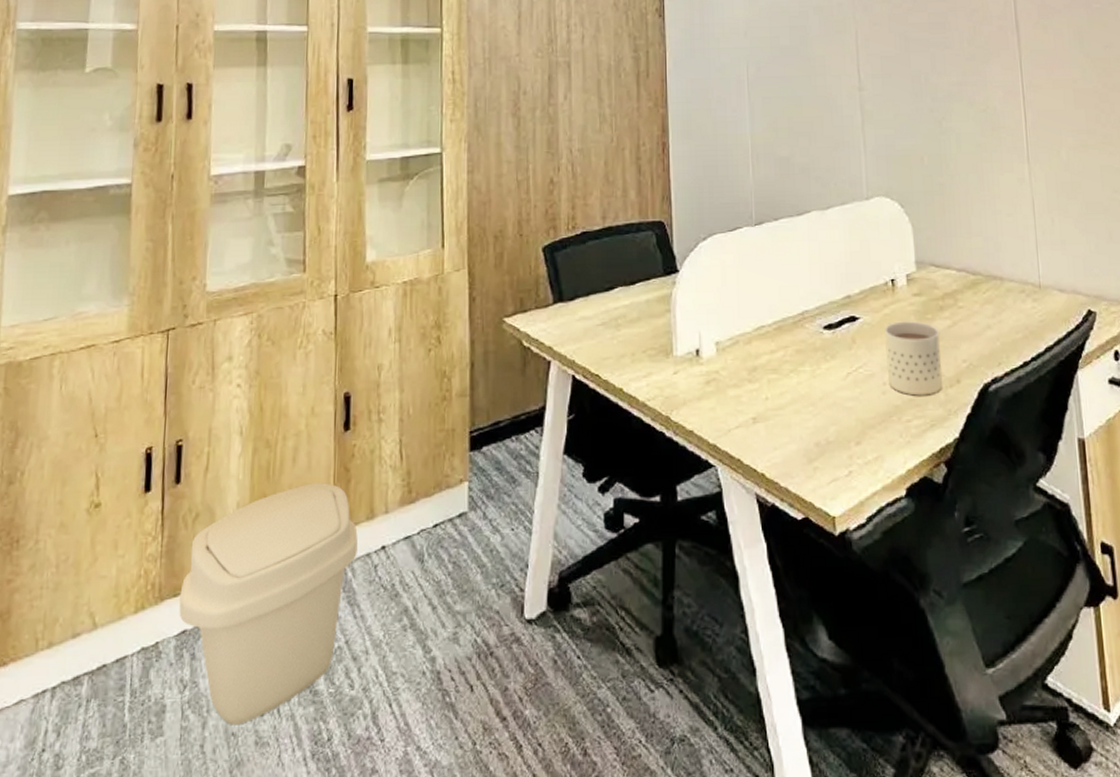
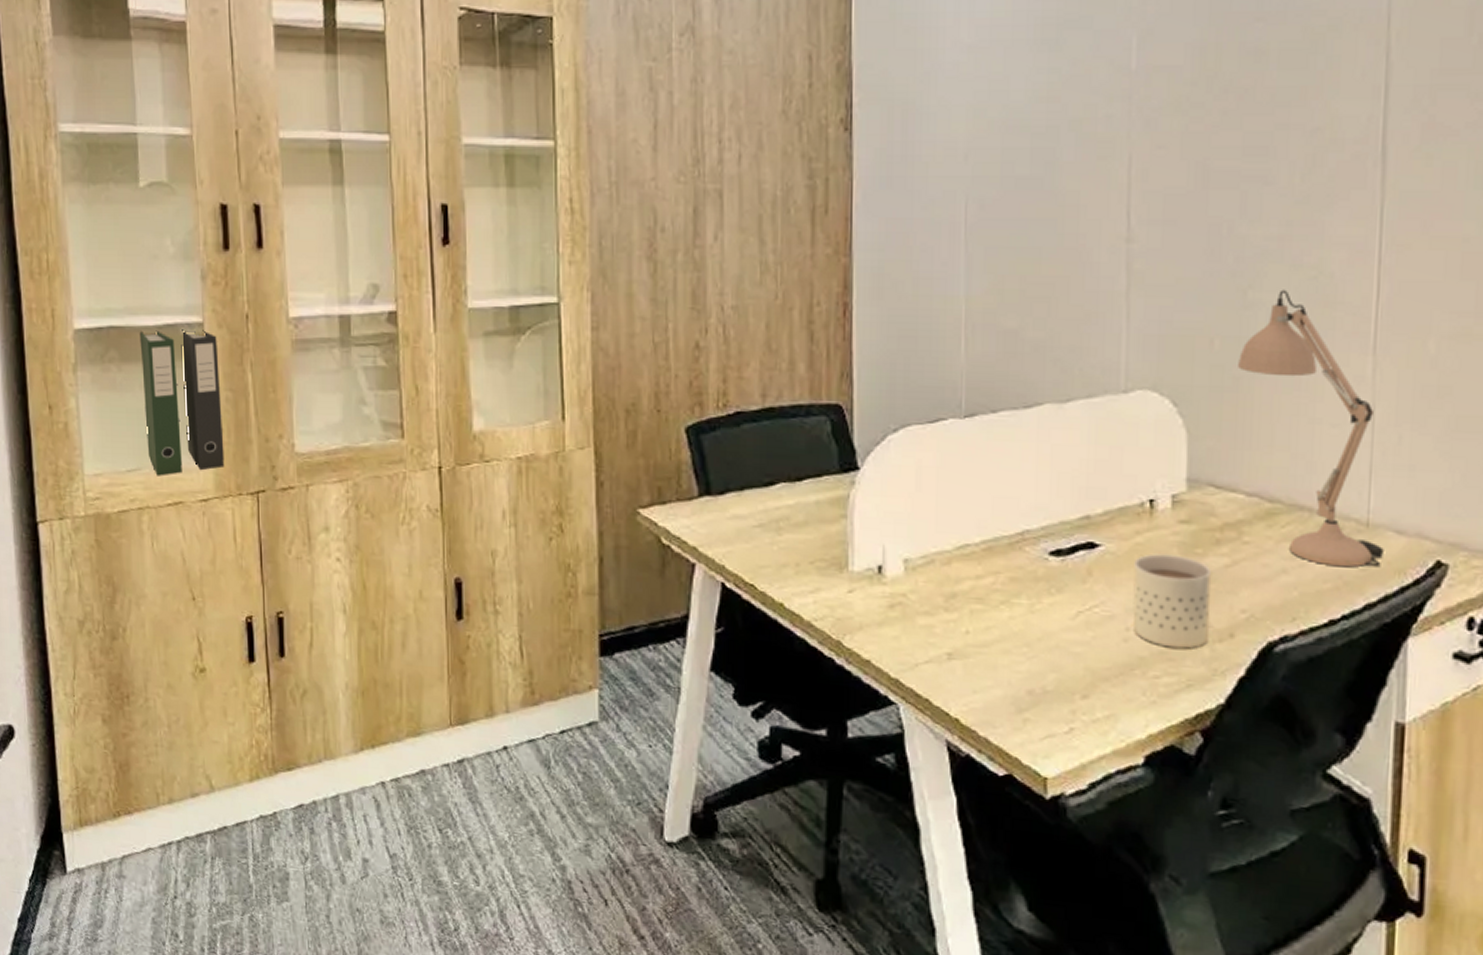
binder: none [66,190,143,323] -> present [139,329,225,477]
trash bin: present [179,483,358,725] -> none [294,672,477,903]
desk lamp: none [941,120,1053,321] -> present [1238,289,1384,568]

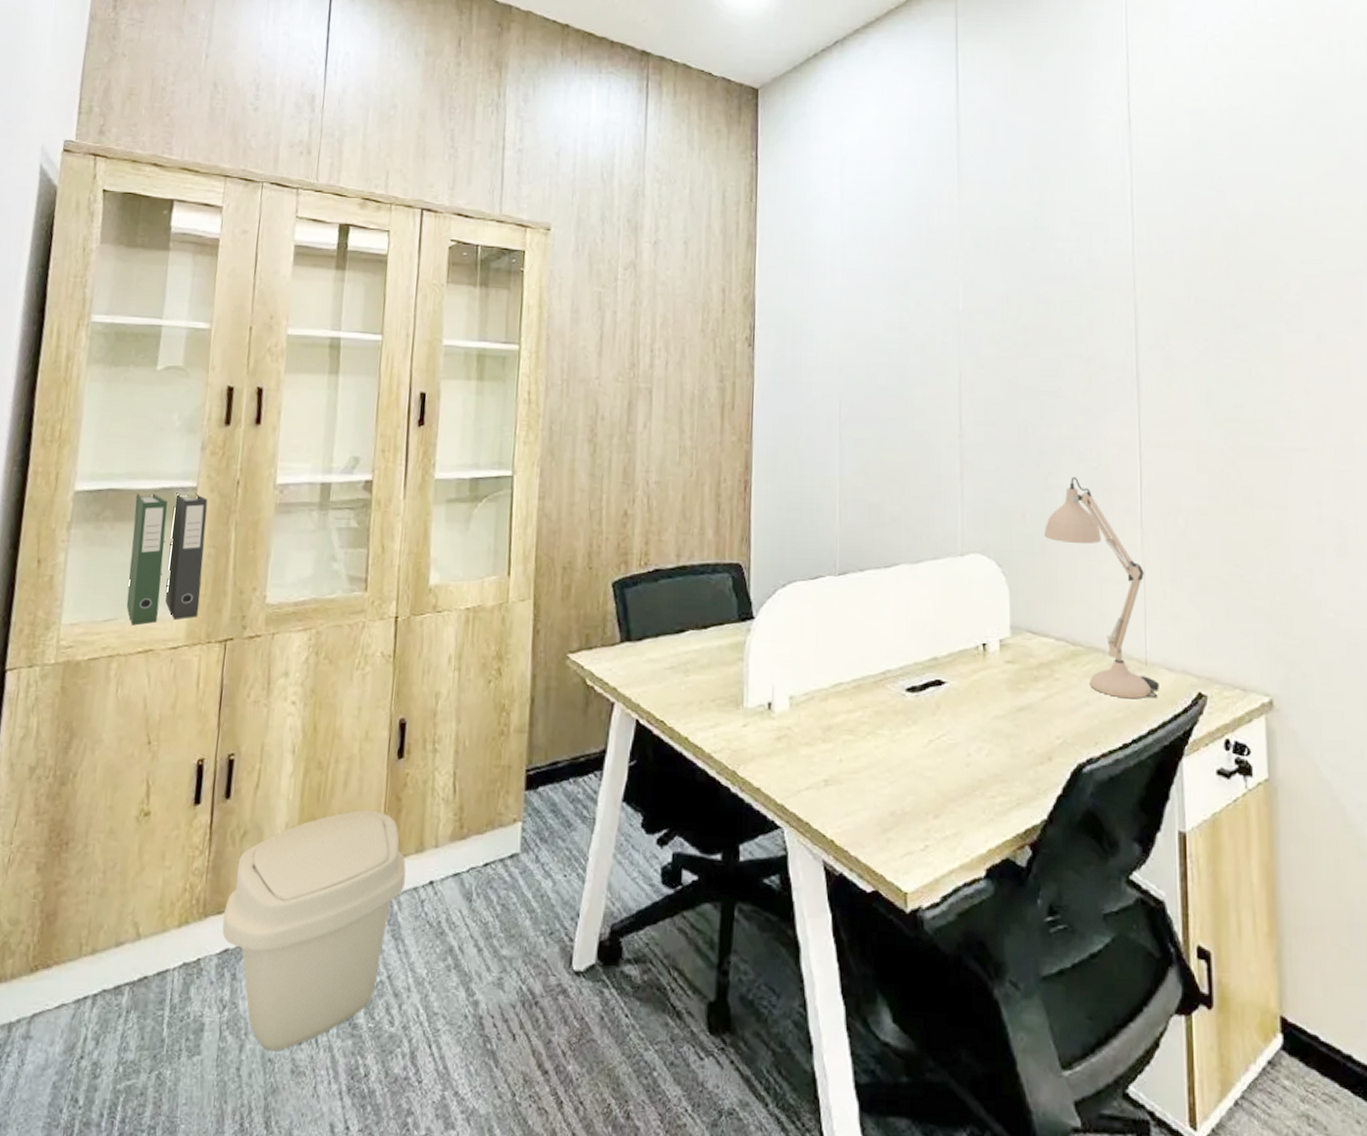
trash bin: none [294,672,477,903] -> present [222,809,406,1051]
mug: present [1132,553,1212,649] -> none [972,689,1033,771]

